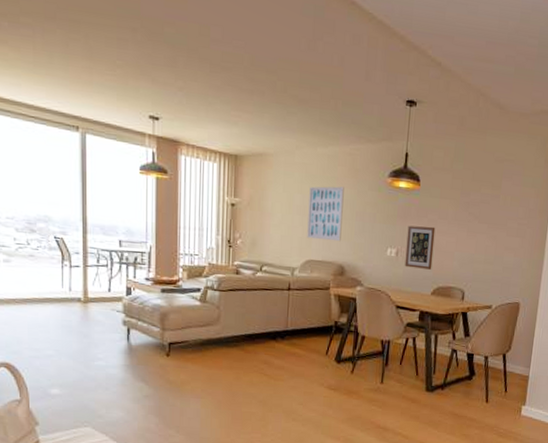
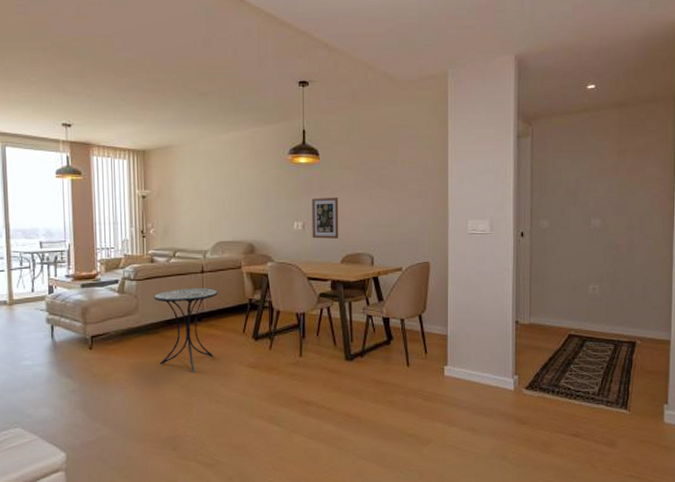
side table: none [236,304,304,389] -> present [153,288,219,373]
wall art: present [307,186,344,242] -> none [215,169,248,221]

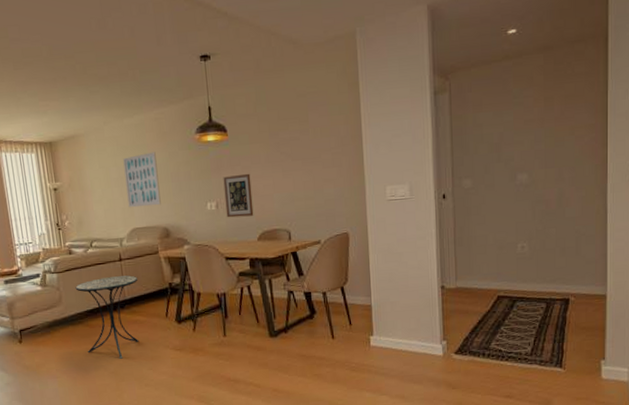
wall art: none [215,169,248,221] -> present [123,152,161,208]

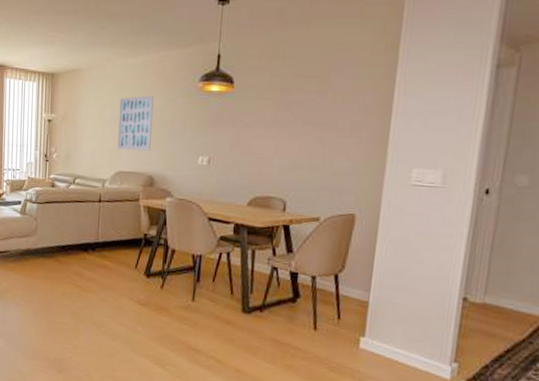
side table: present [75,275,140,359] -> none [52,216,114,301]
wall art: present [223,173,254,218] -> none [217,131,252,178]

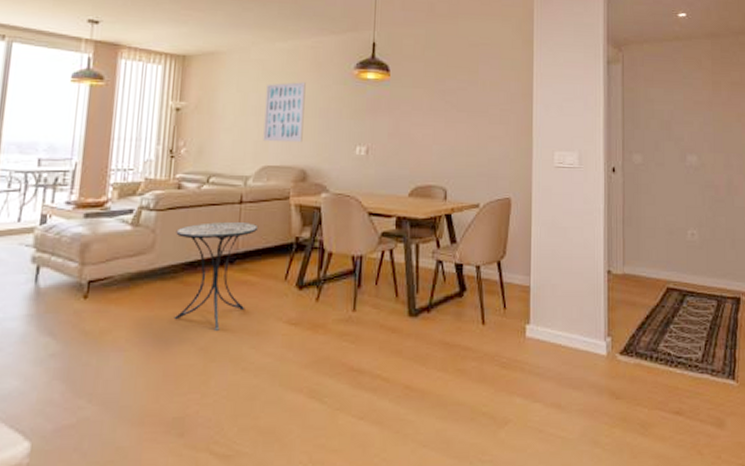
side table: none [52,216,114,301] -> present [174,222,259,331]

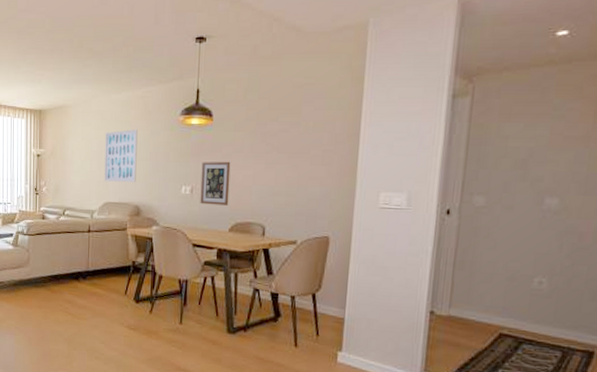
side table: present [174,222,259,331] -> none [43,246,103,328]
wall art: none [376,119,410,167] -> present [200,161,231,205]

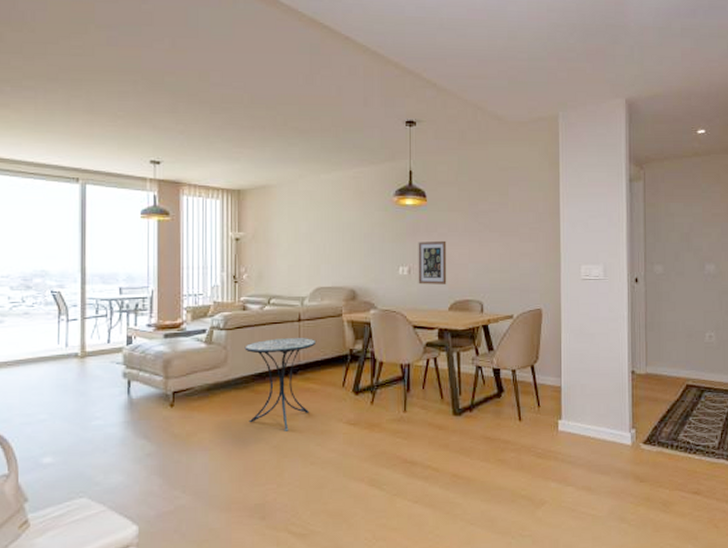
side table: none [43,246,103,328] -> present [244,338,317,431]
wall art: present [104,129,138,183] -> none [315,210,350,266]

